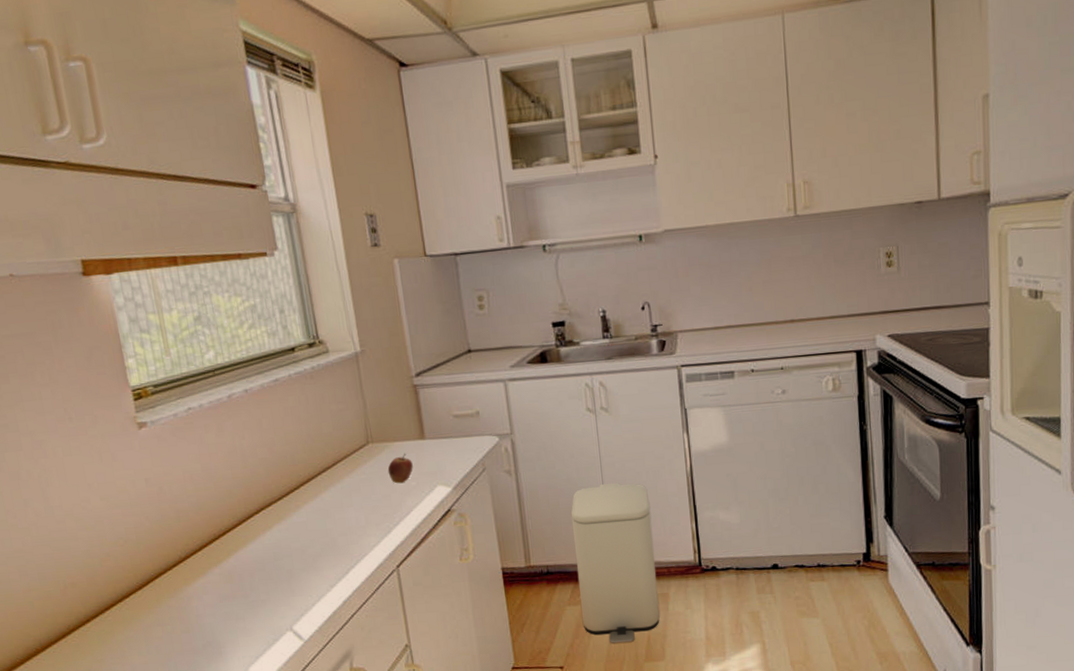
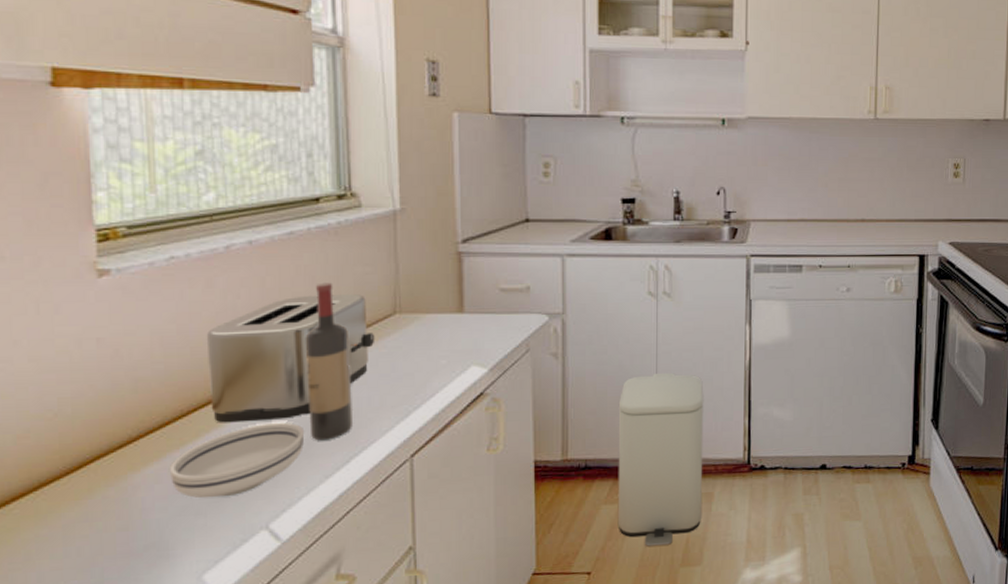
bowl: none [211,541,311,606] -> present [169,422,305,498]
toaster: none [223,429,355,544] -> present [206,294,375,423]
wine bottle: none [299,420,347,556] -> present [305,282,352,441]
fruit: present [387,453,413,484] -> none [414,327,445,361]

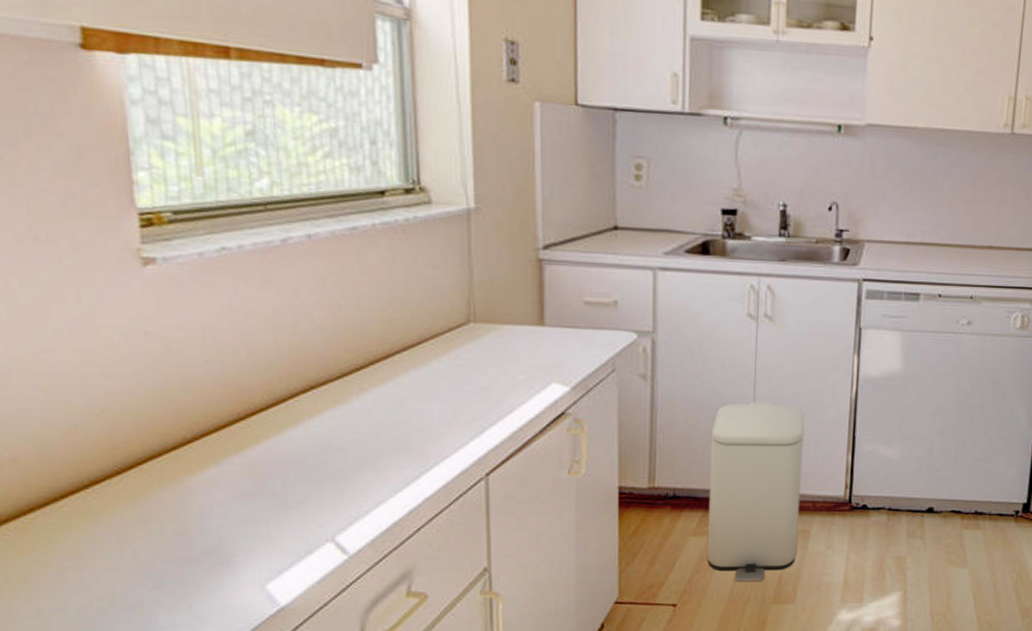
bowl: present [169,422,305,498] -> none [227,431,372,507]
toaster: present [206,294,375,423] -> none [263,298,448,430]
wine bottle: present [305,282,352,441] -> none [370,284,423,453]

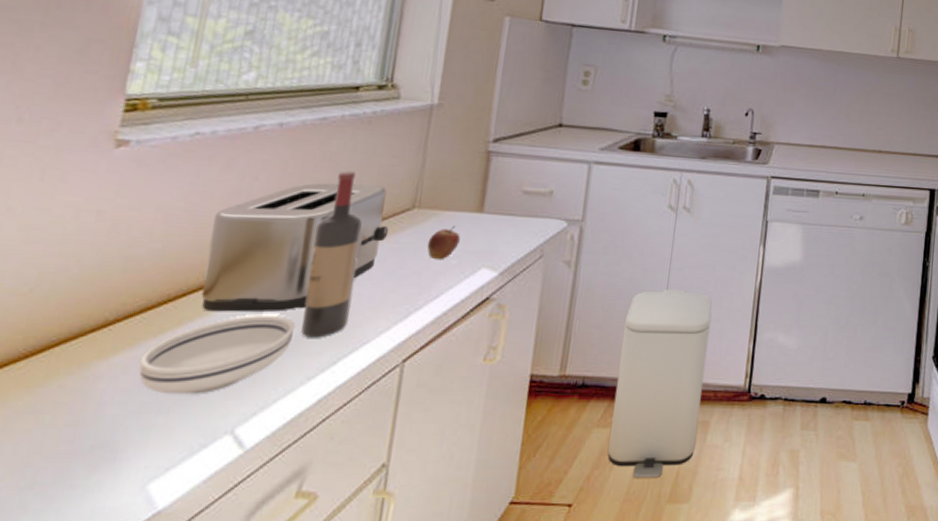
bowl: none [227,431,372,507] -> present [139,314,296,395]
toaster: none [263,298,448,430] -> present [201,183,389,312]
wine bottle: none [370,284,423,453] -> present [301,171,362,338]
fruit: none [490,339,524,376] -> present [426,225,461,260]

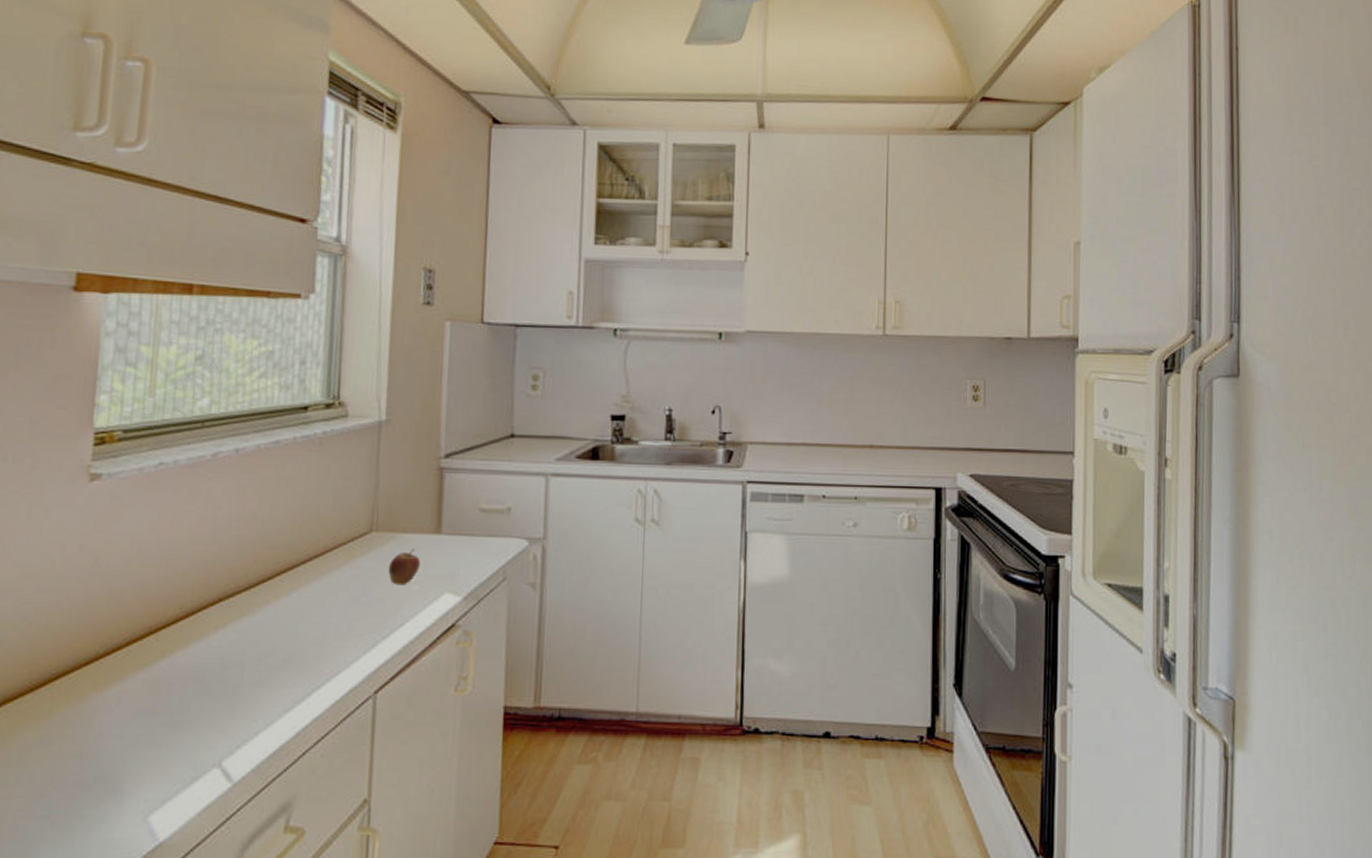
bowl: present [139,314,296,395] -> none [130,645,269,727]
toaster: present [201,183,389,312] -> none [179,508,350,644]
wine bottle: present [301,171,362,338] -> none [274,495,323,669]
pedal bin: present [607,290,712,479] -> none [591,612,693,821]

